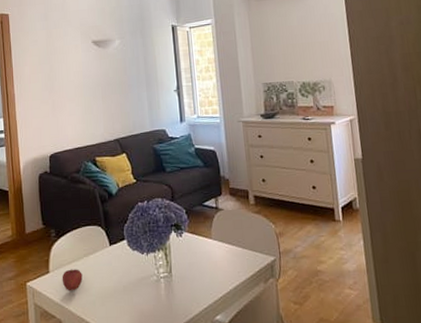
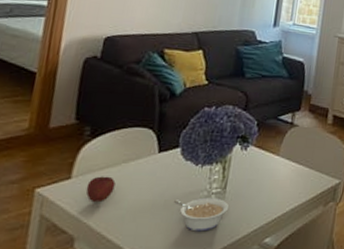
legume: none [131,281,177,312] -> present [174,197,229,232]

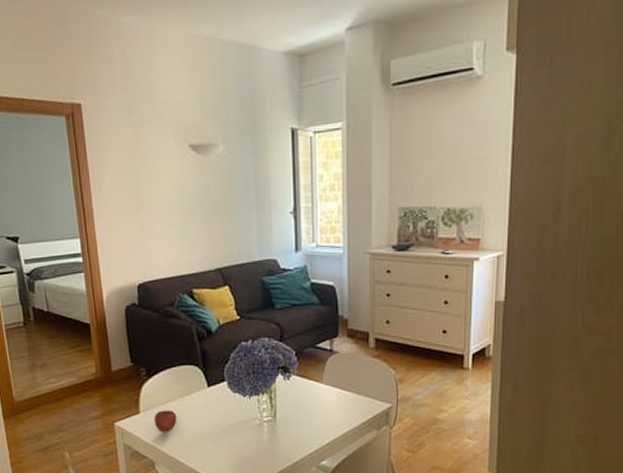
legume: present [174,197,229,232] -> none [231,425,281,456]

